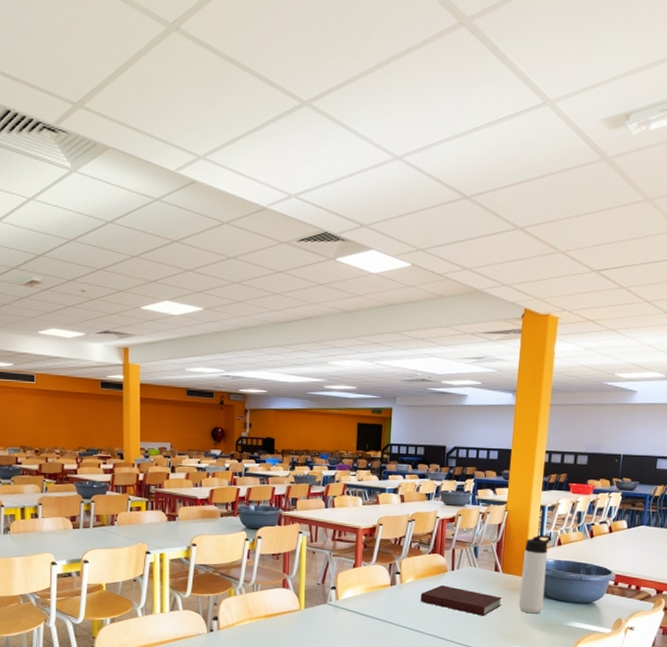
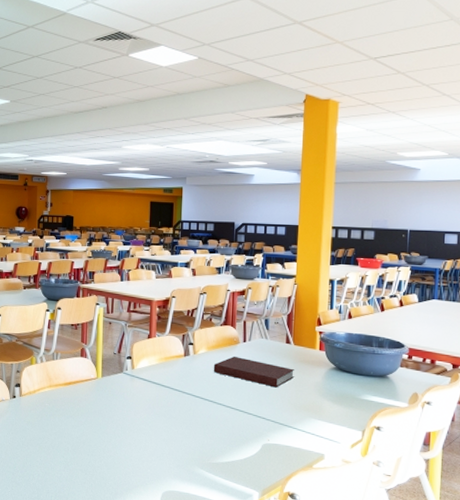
thermos bottle: present [518,534,552,614] -> none [311,307,342,387]

